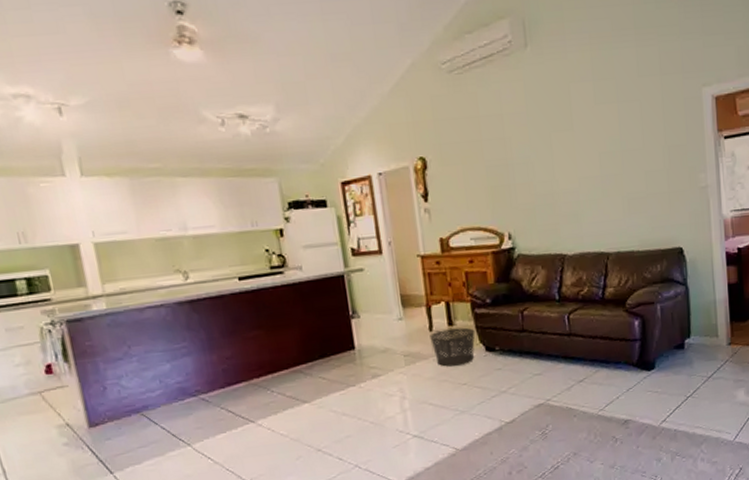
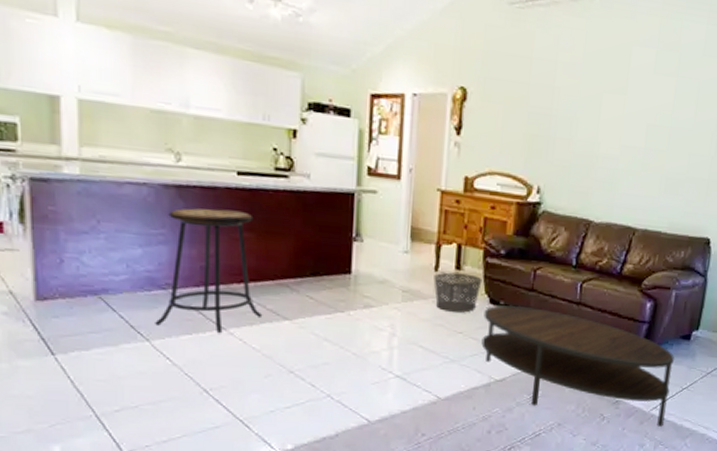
bar stool: none [186,312,284,430] -> present [155,208,263,334]
coffee table: none [482,347,676,441] -> present [481,305,674,427]

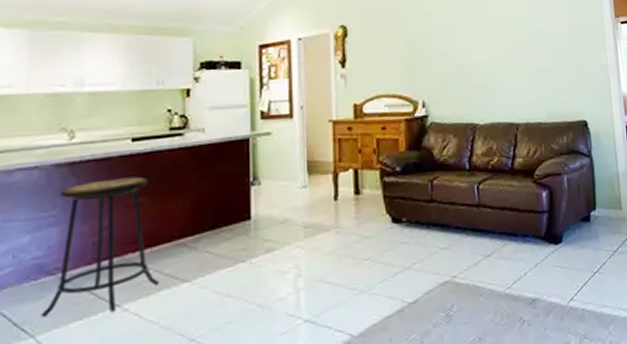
basket: present [434,271,482,313] -> none [334,196,382,240]
coffee table: present [481,305,674,427] -> none [388,218,584,324]

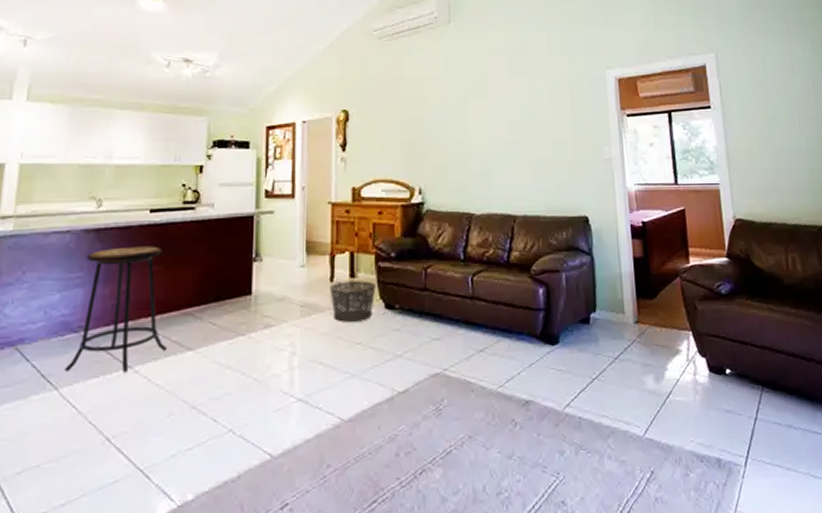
basket: none [334,196,382,240] -> present [330,281,376,322]

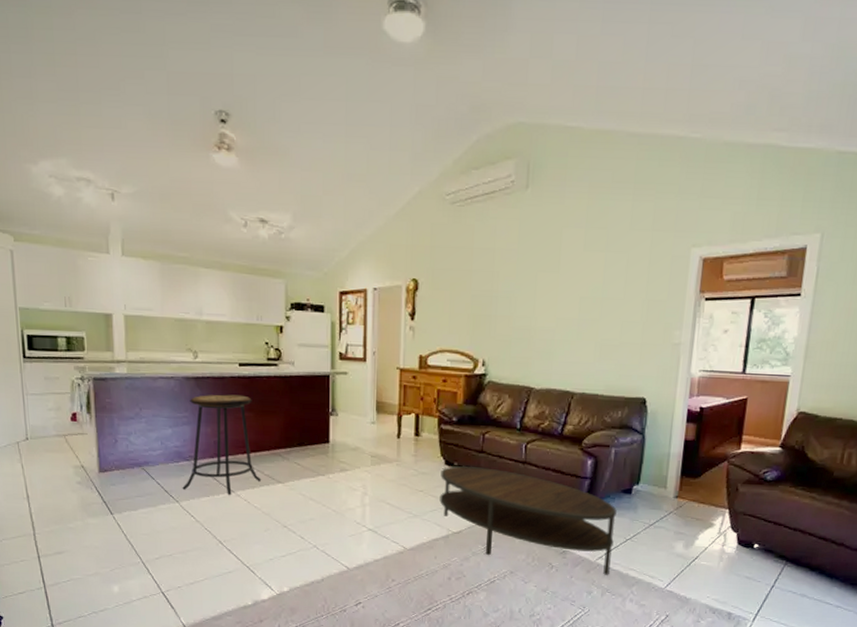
basket: present [330,281,376,322] -> none [397,438,438,473]
coffee table: none [381,308,580,427] -> present [439,466,617,575]

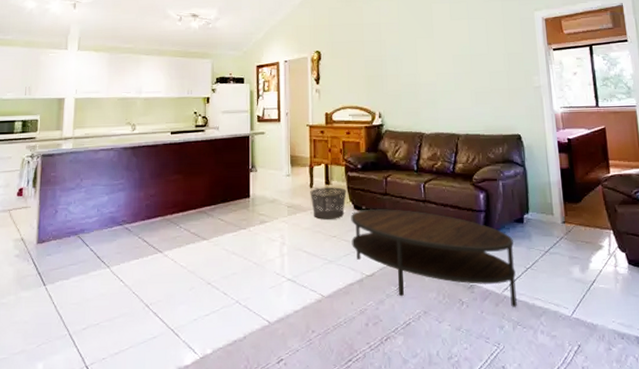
bar stool: present [182,394,262,496] -> none [114,160,188,257]
basket: none [397,438,438,473] -> present [310,187,347,220]

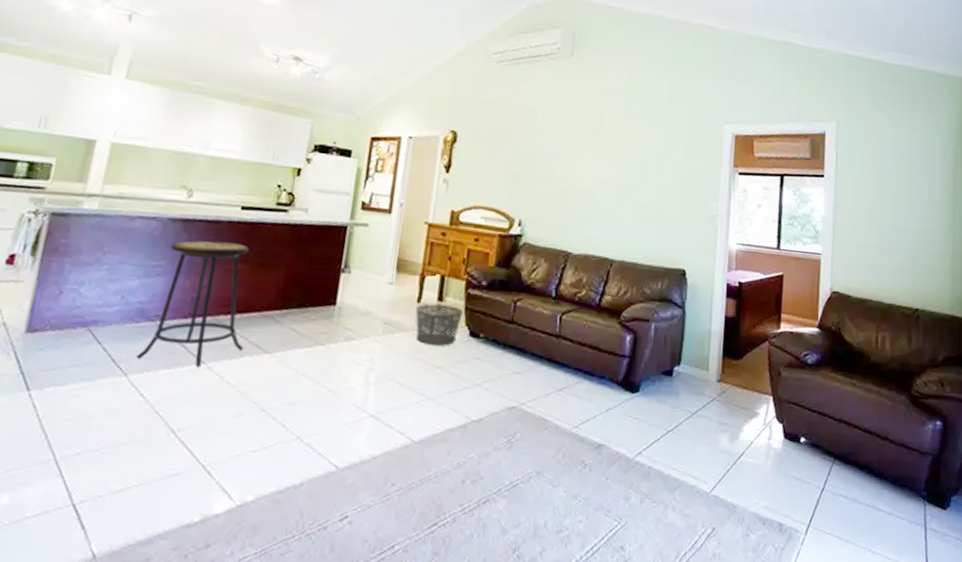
bar stool: none [114,160,188,257] -> present [136,240,250,368]
coffee table: present [351,209,517,307] -> none [459,338,657,476]

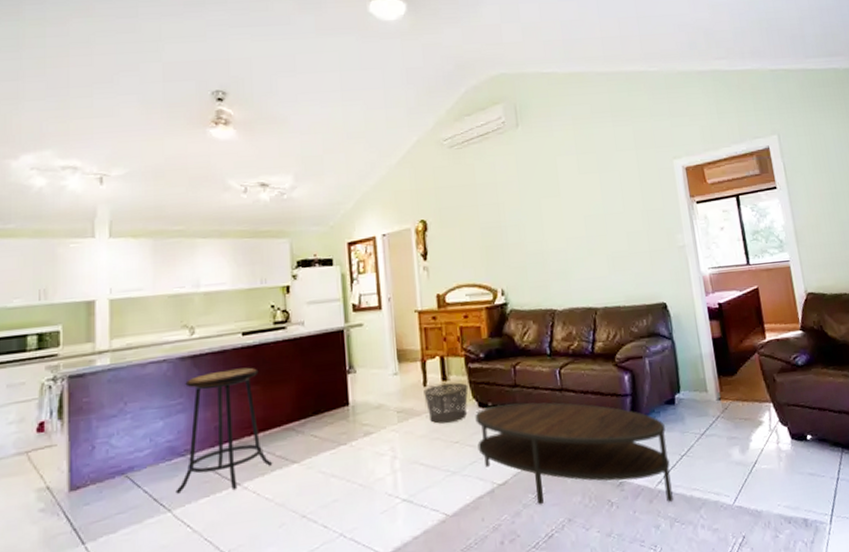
coffee table: none [459,338,657,476] -> present [475,402,673,505]

